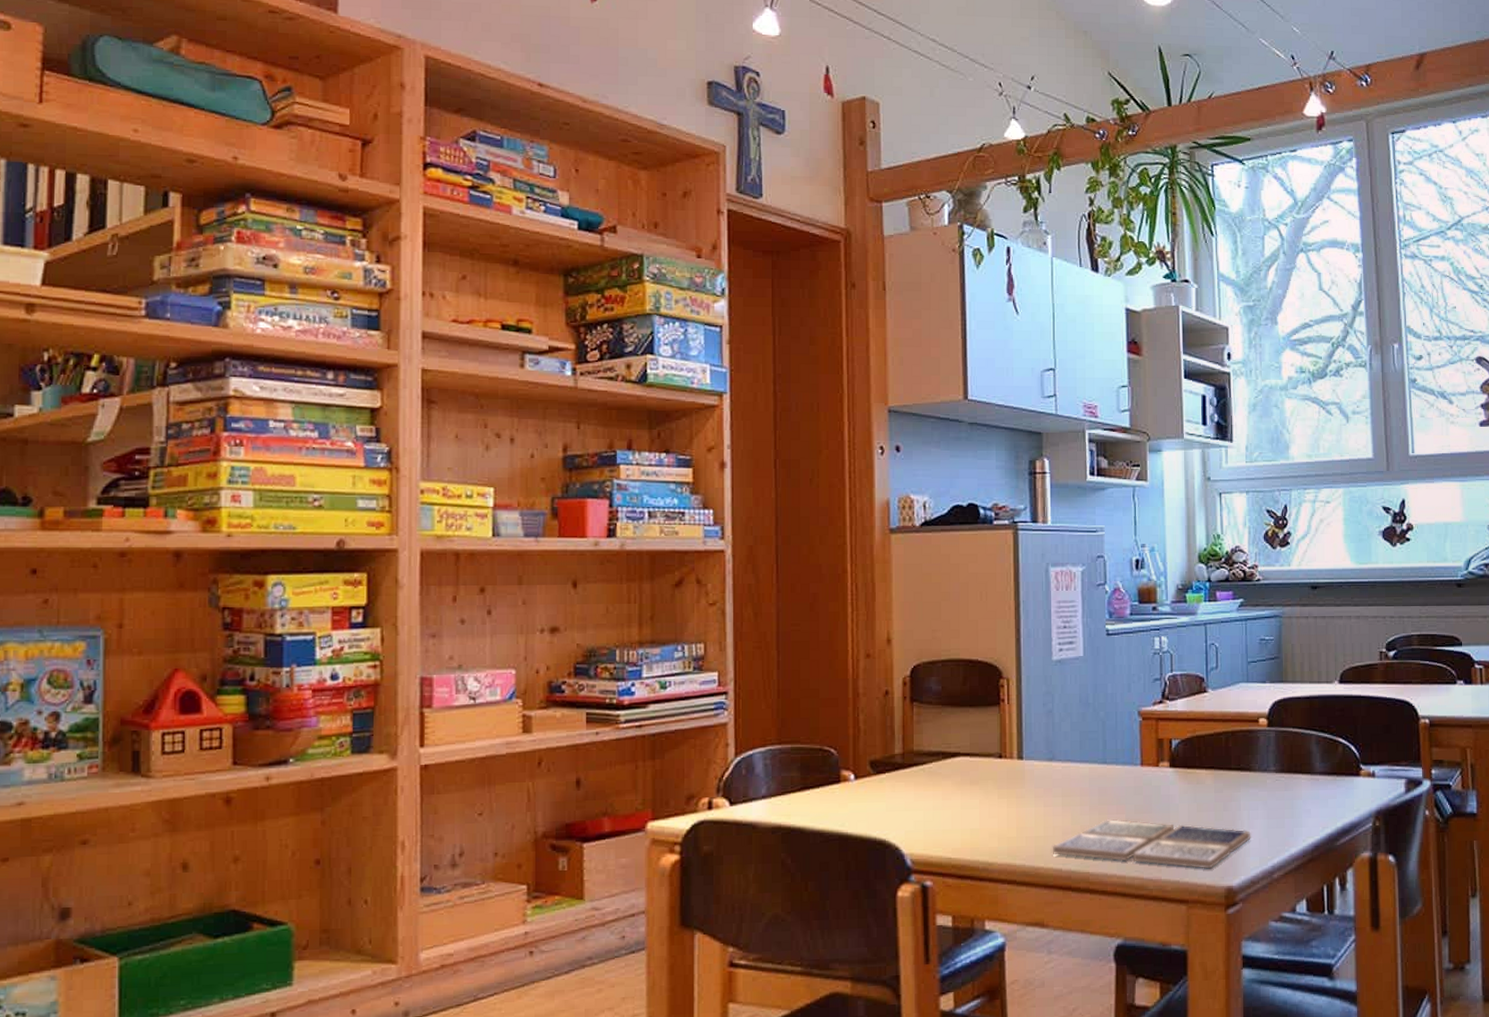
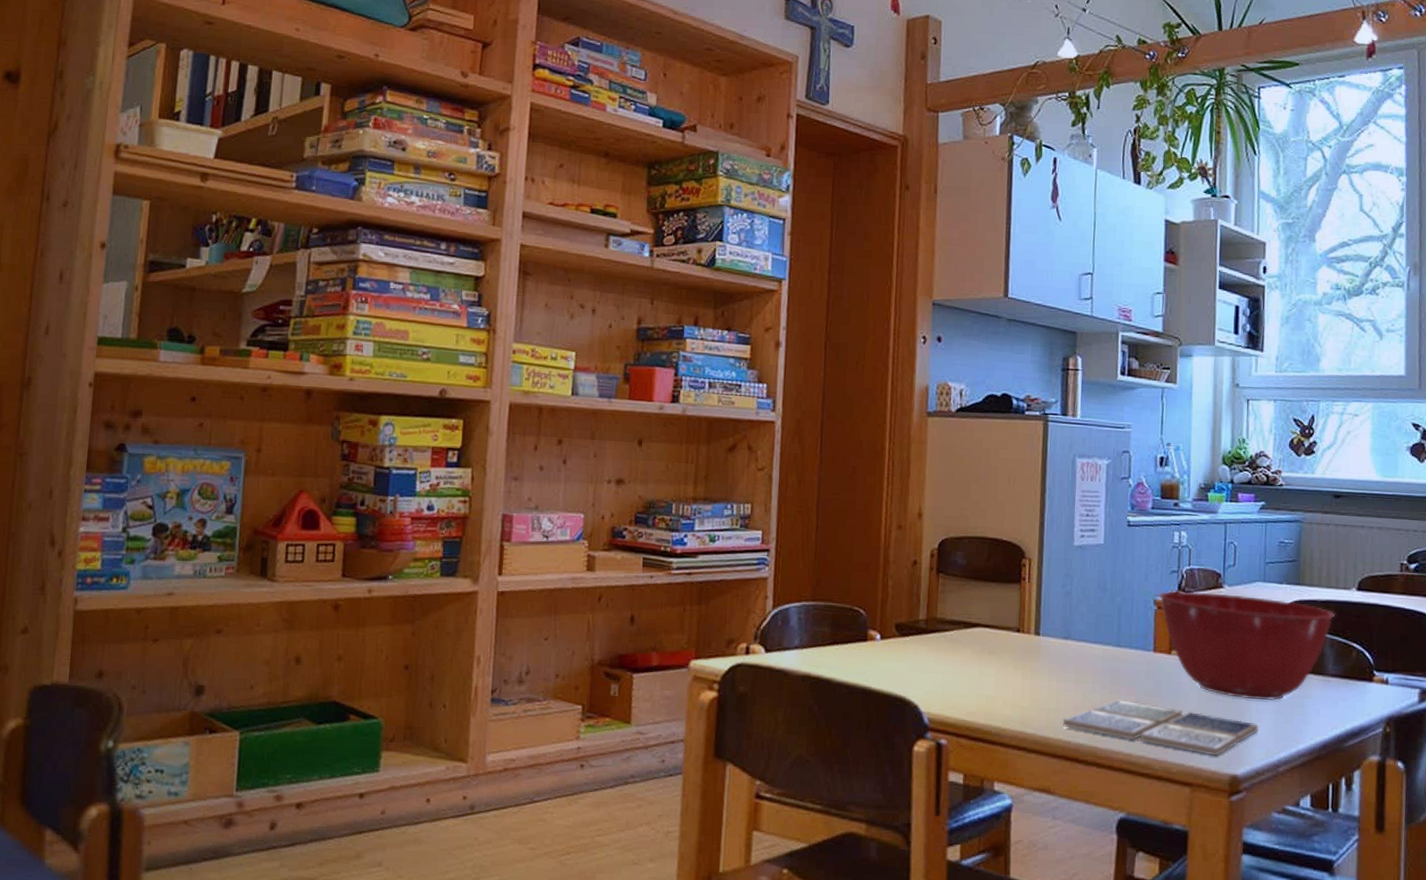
mixing bowl: none [1142,698,1319,807] -> present [1158,591,1335,701]

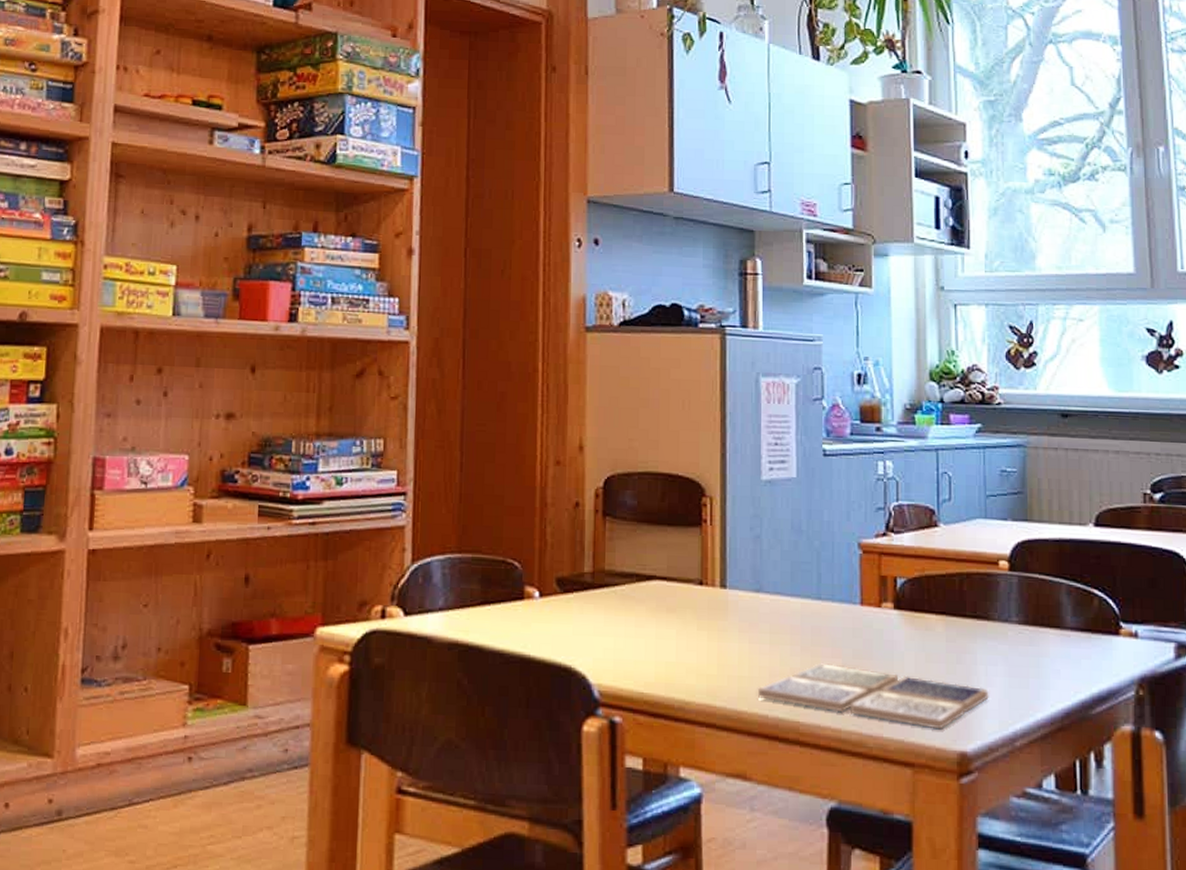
mixing bowl: present [1158,591,1335,701] -> none [863,531,1071,661]

